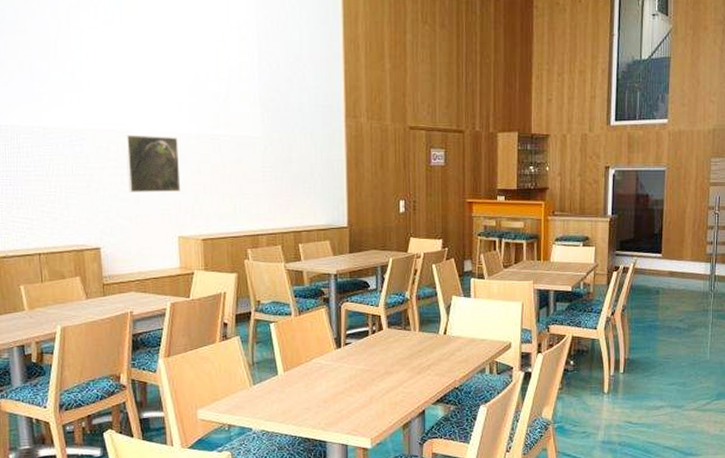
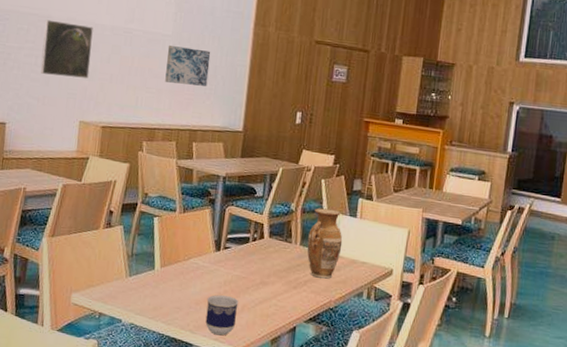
wall art: none [259,147,305,186] -> present [165,45,211,86]
cup: none [334,390,366,429] -> present [205,295,239,336]
vase: none [426,292,460,360] -> present [307,208,343,279]

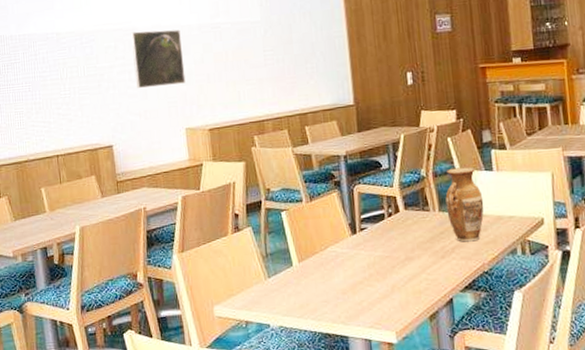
wall art: present [165,45,211,86] -> none [259,29,308,70]
cup: present [205,295,239,336] -> none [353,279,388,322]

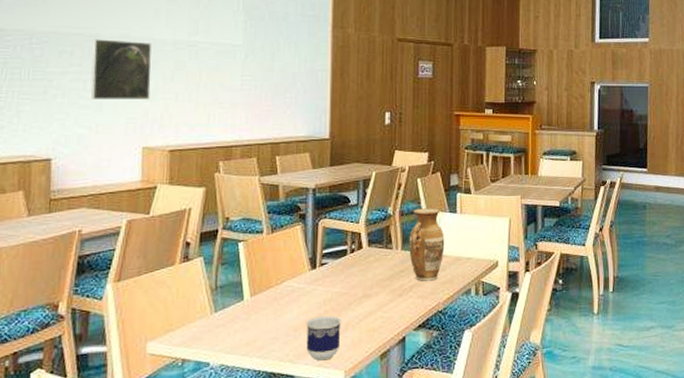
cup: none [353,279,388,322] -> present [306,316,341,361]

